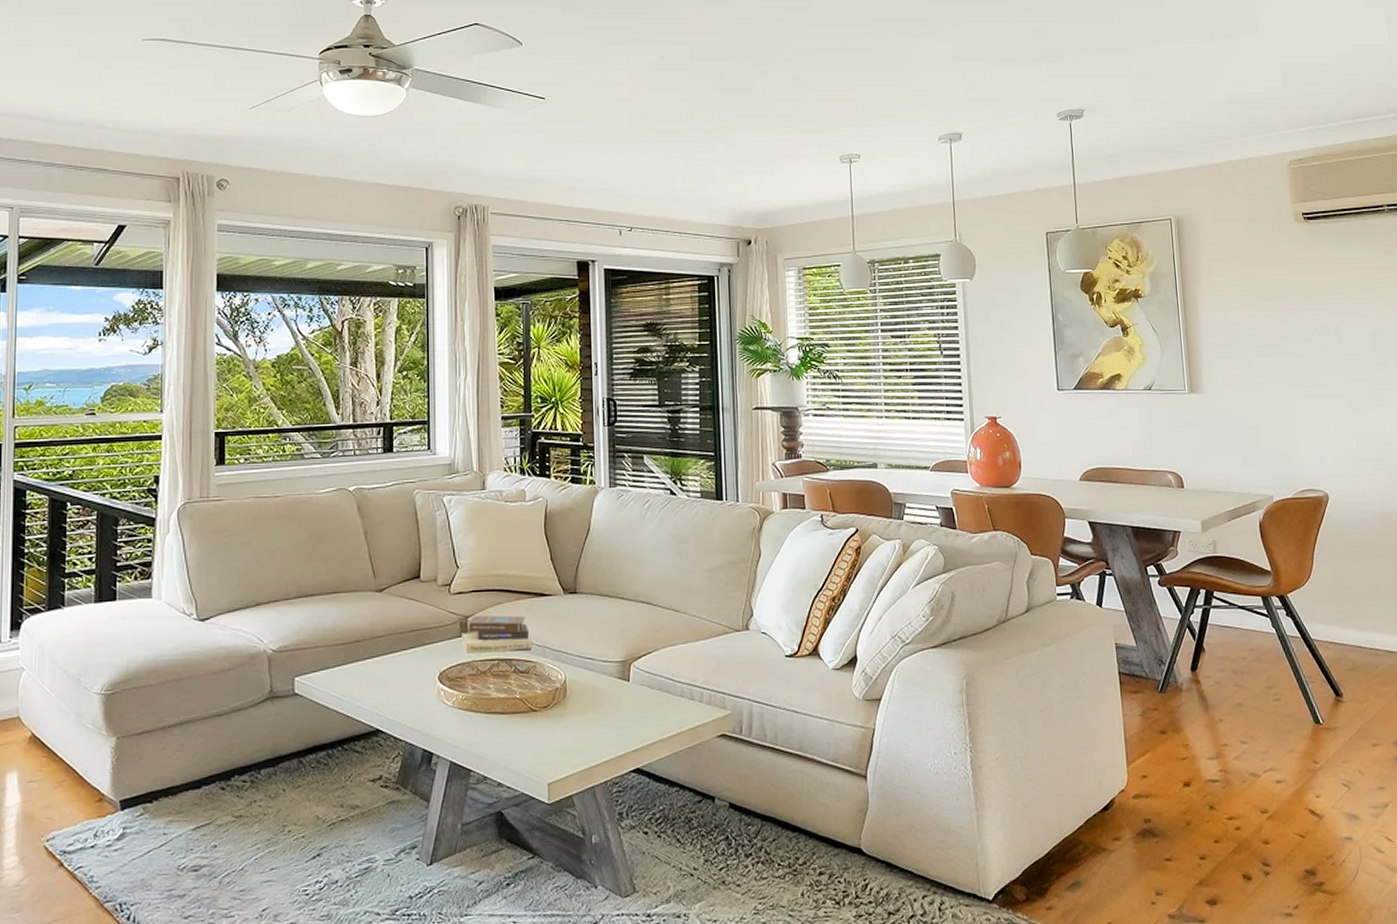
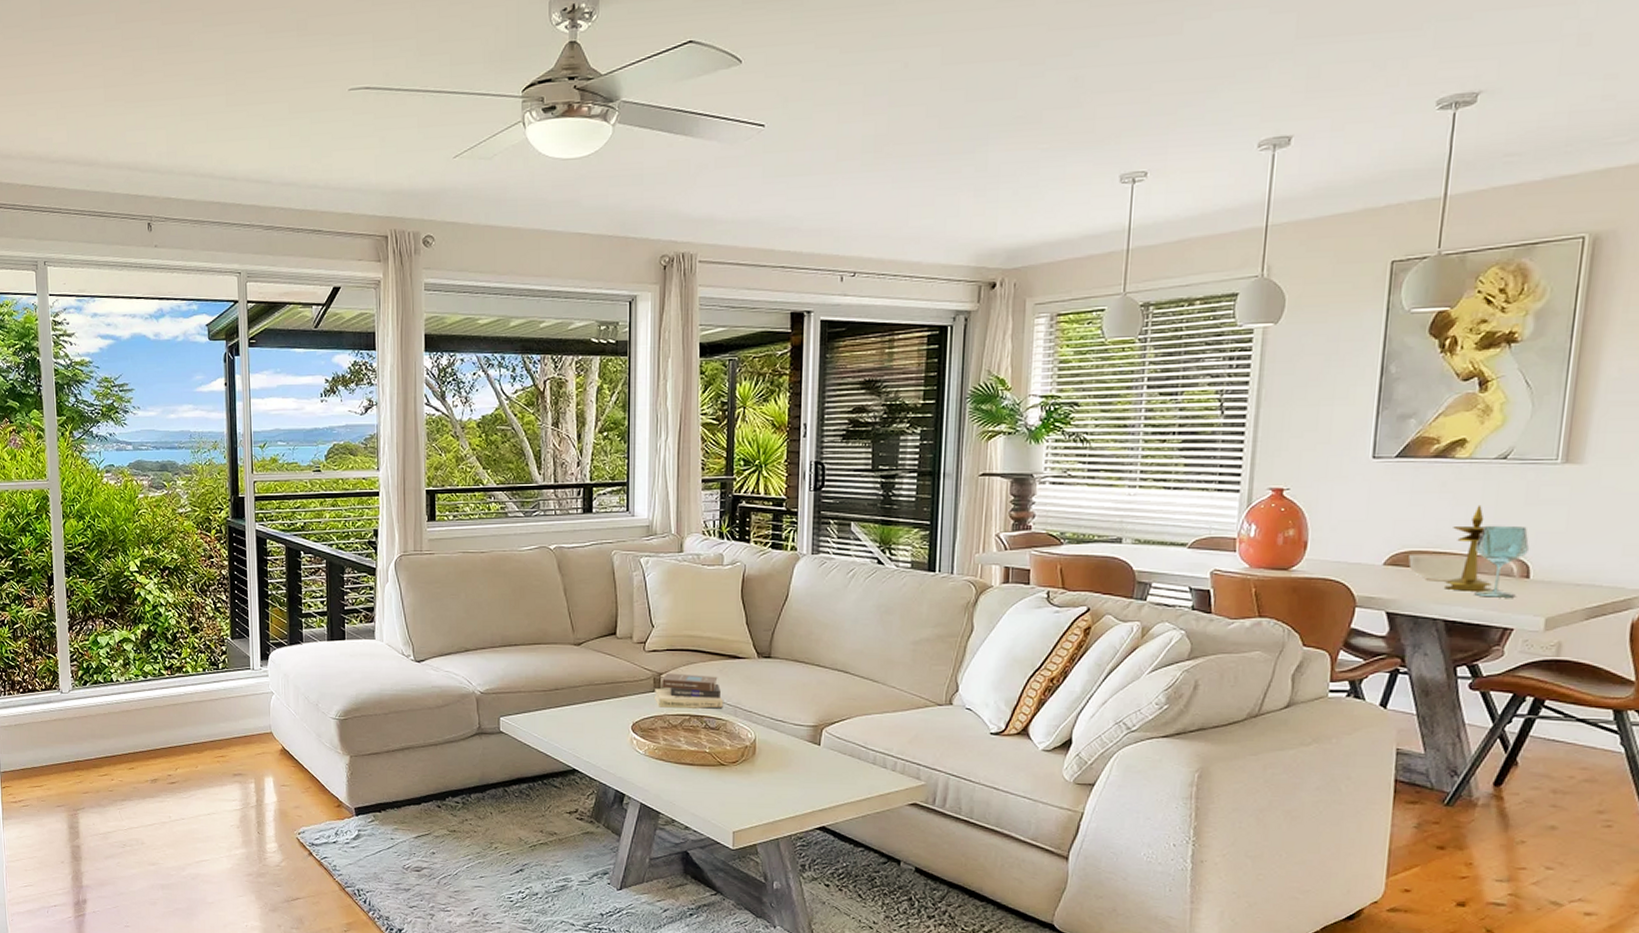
bowl: none [1097,469,1139,494] -> present [1408,553,1468,582]
candlestick: none [1124,427,1159,501] -> present [1445,504,1492,591]
wine glass: none [1142,444,1180,505] -> present [1474,525,1530,598]

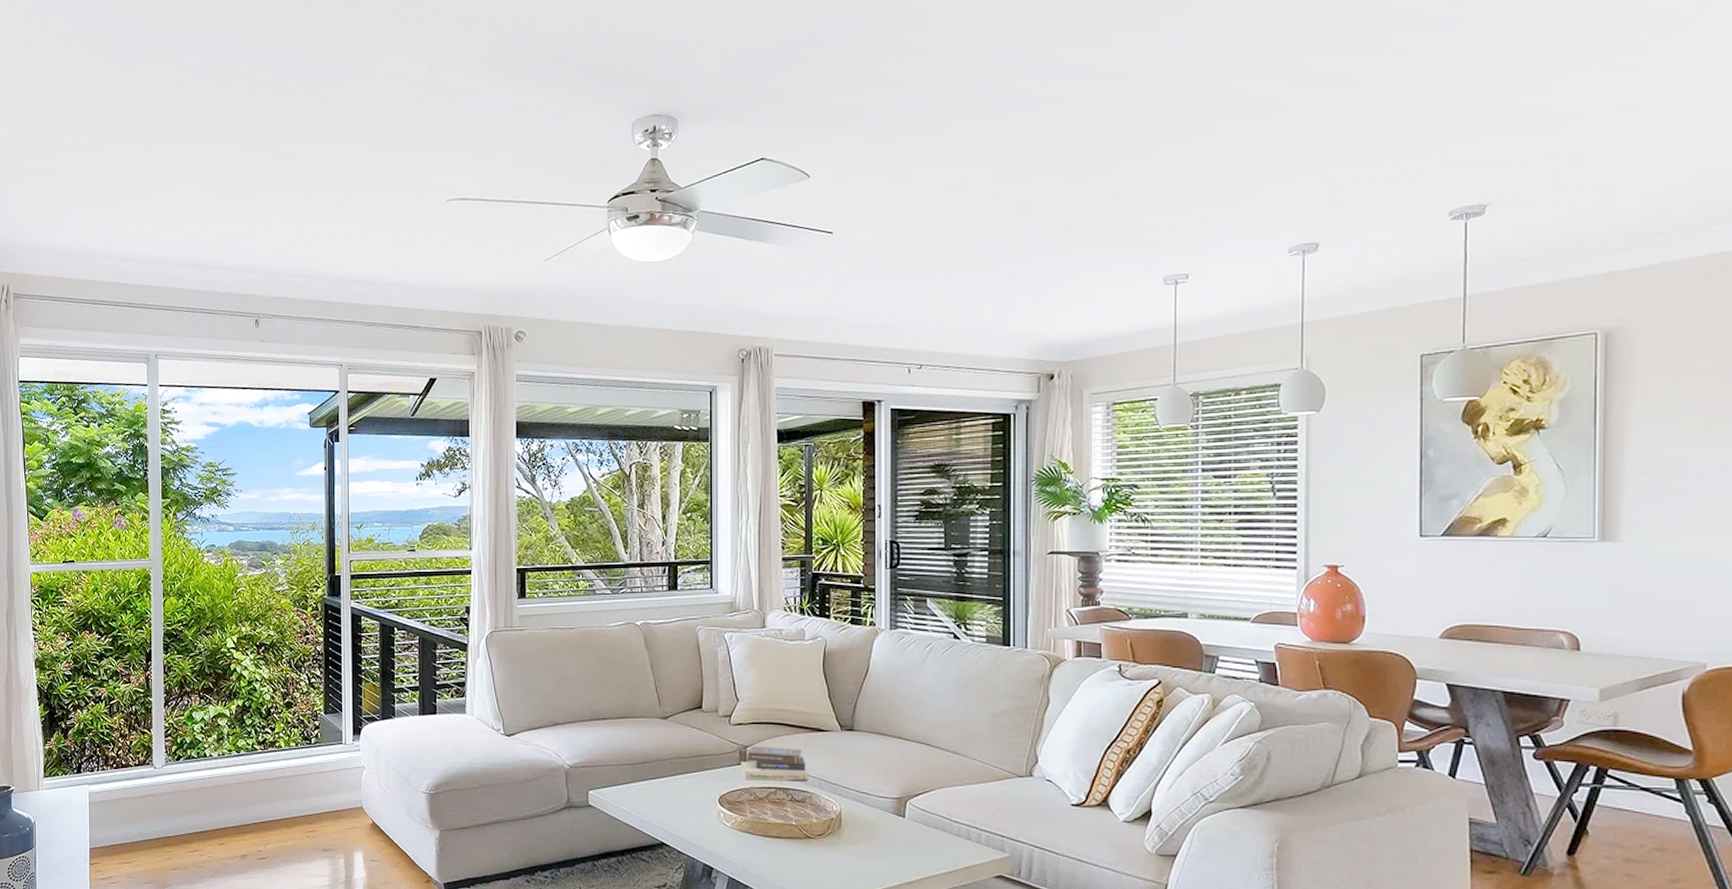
bowl: present [1408,553,1468,582] -> none [1463,627,1519,654]
candlestick: present [1445,504,1492,591] -> none [1500,580,1545,663]
wine glass: present [1474,525,1530,598] -> none [1526,600,1578,669]

